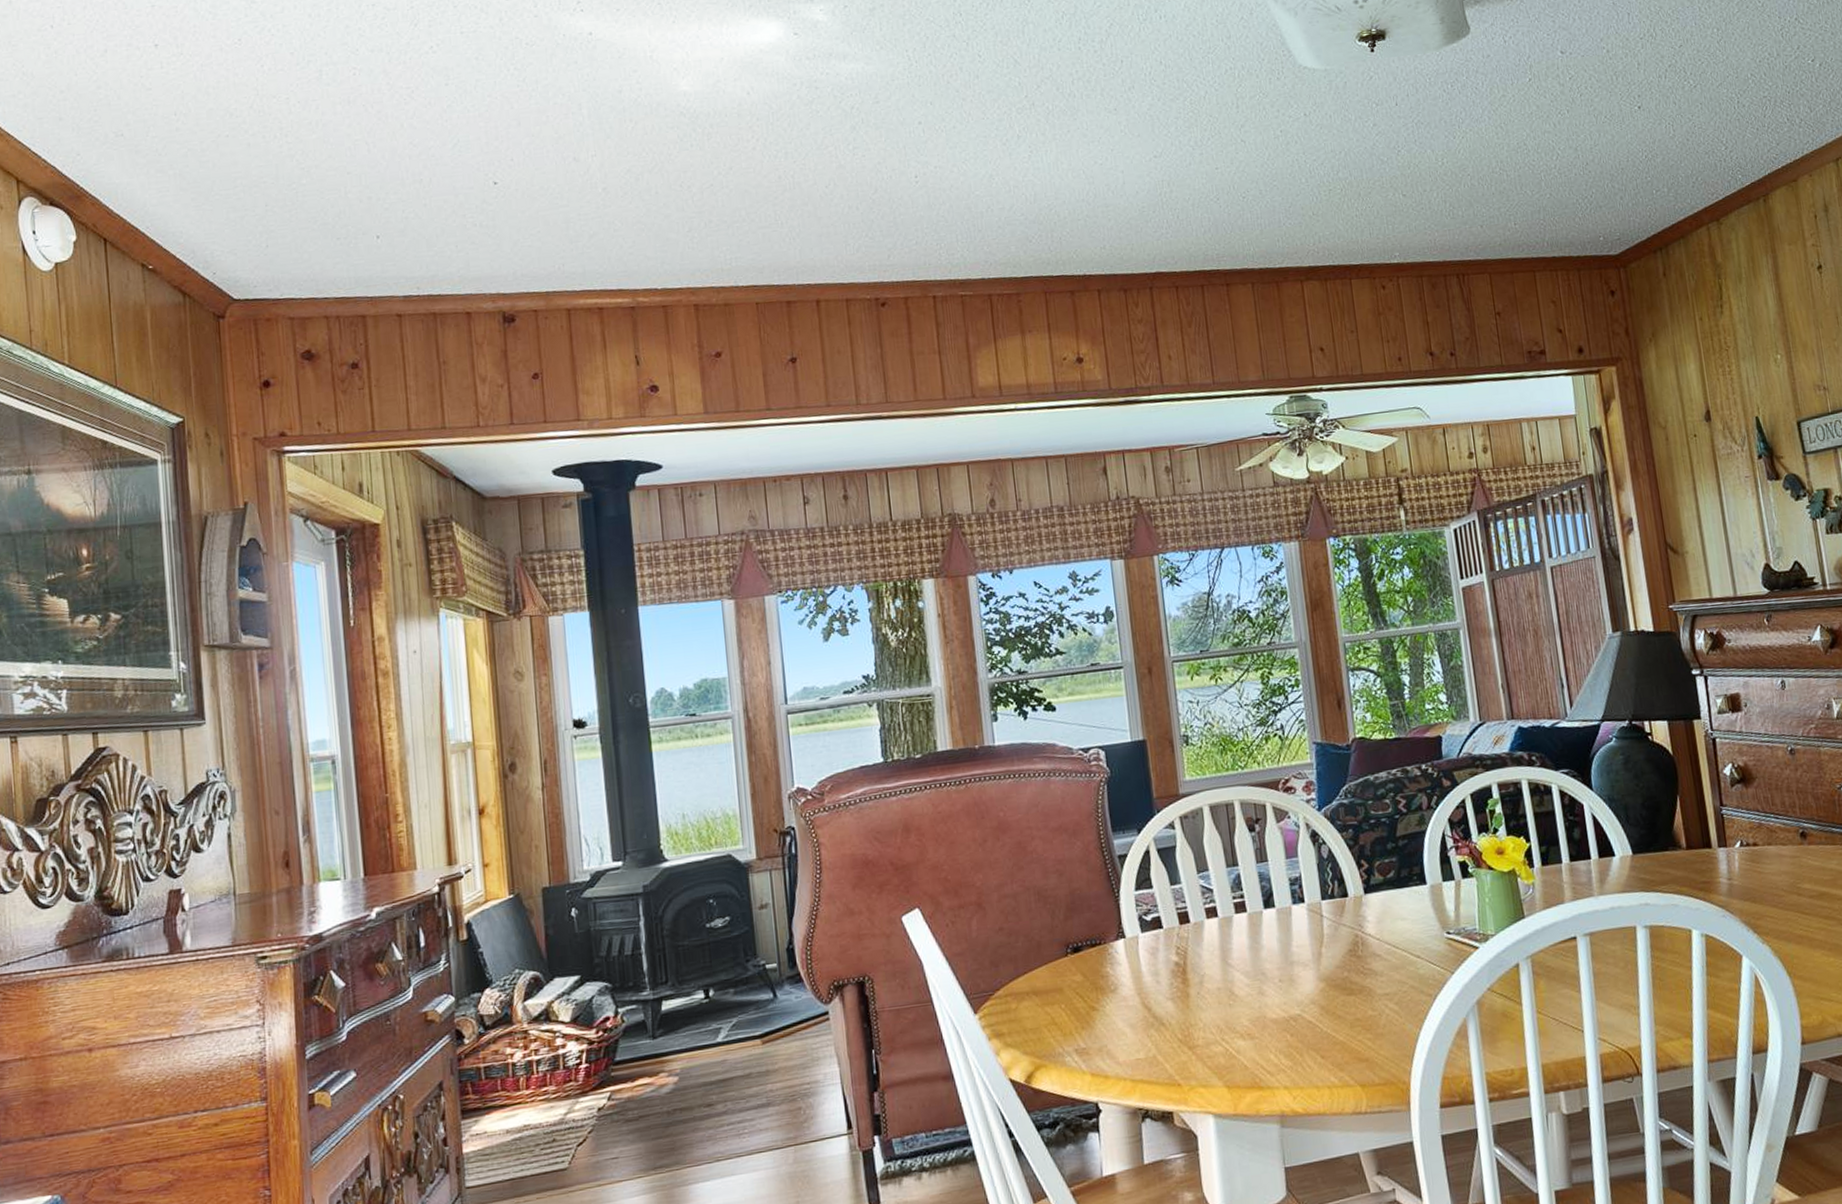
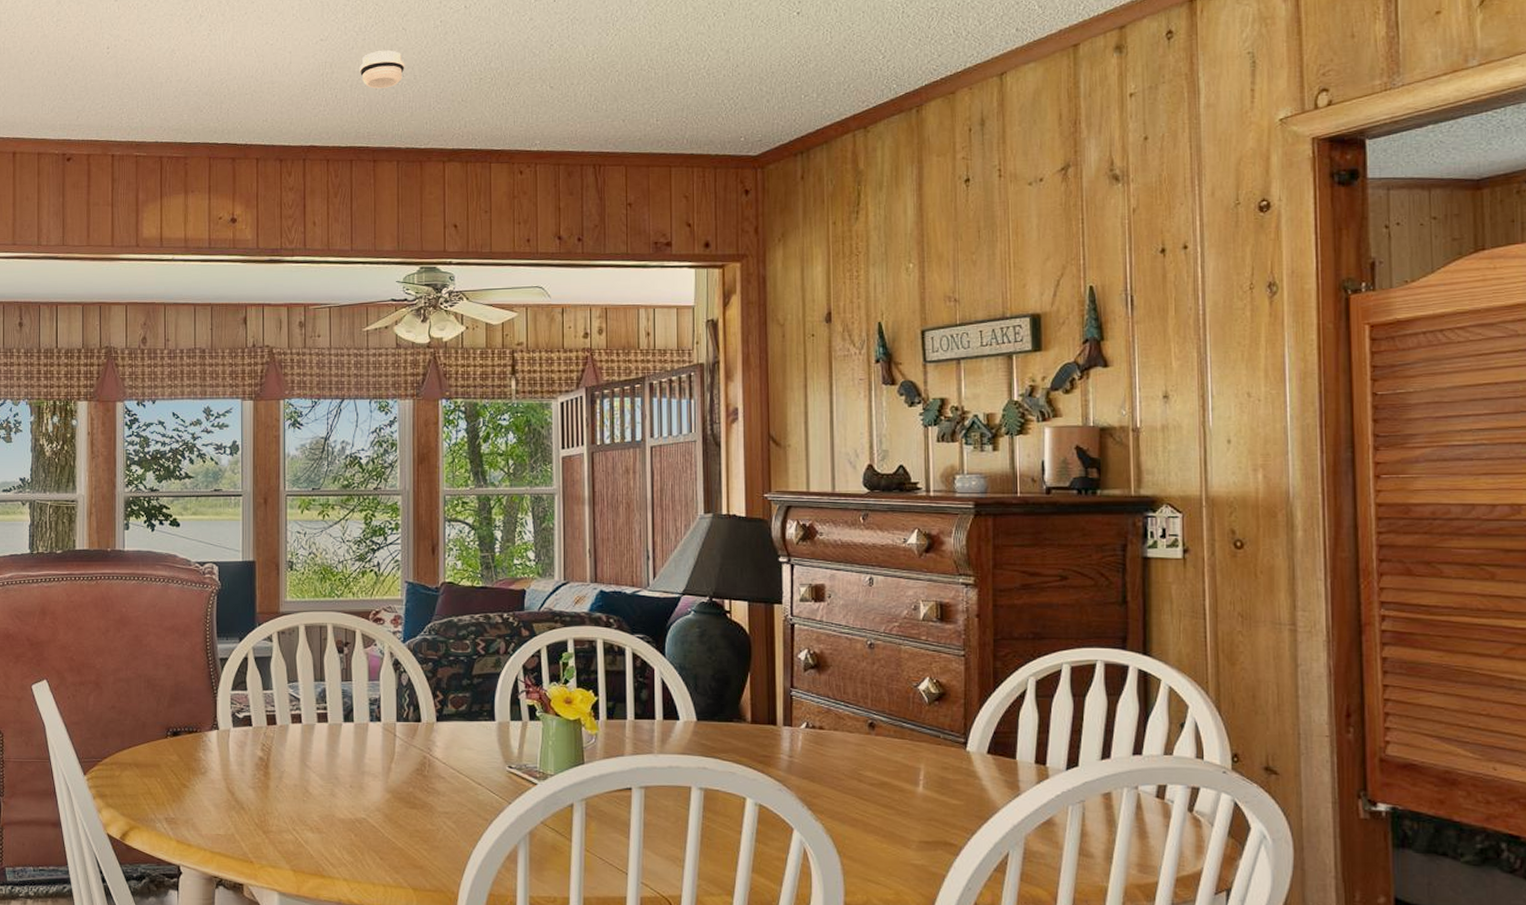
smoke detector: none [1199,164,1249,207] -> present [359,50,405,89]

